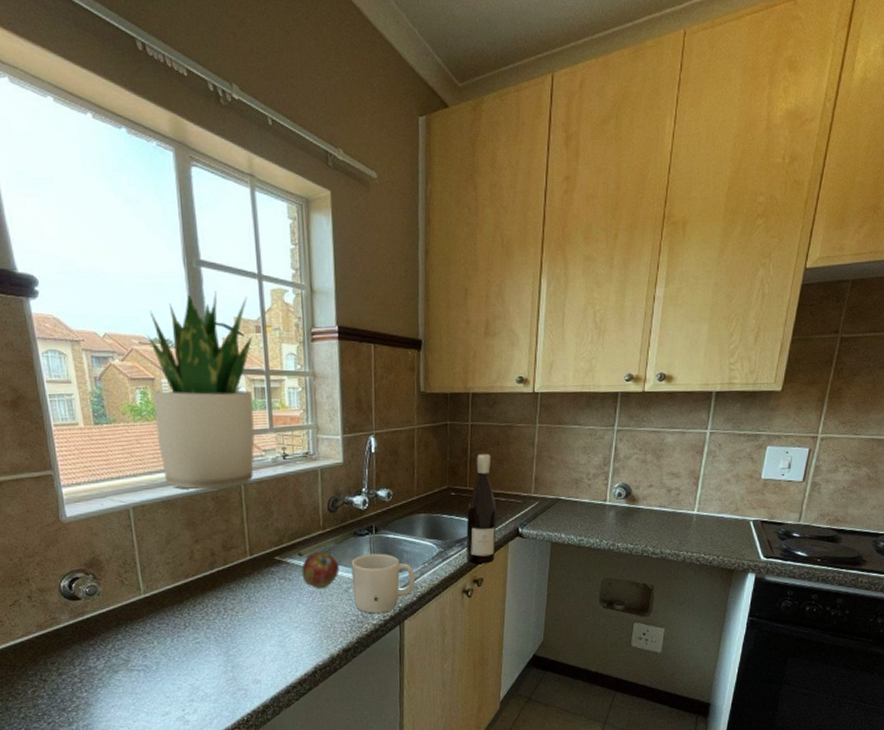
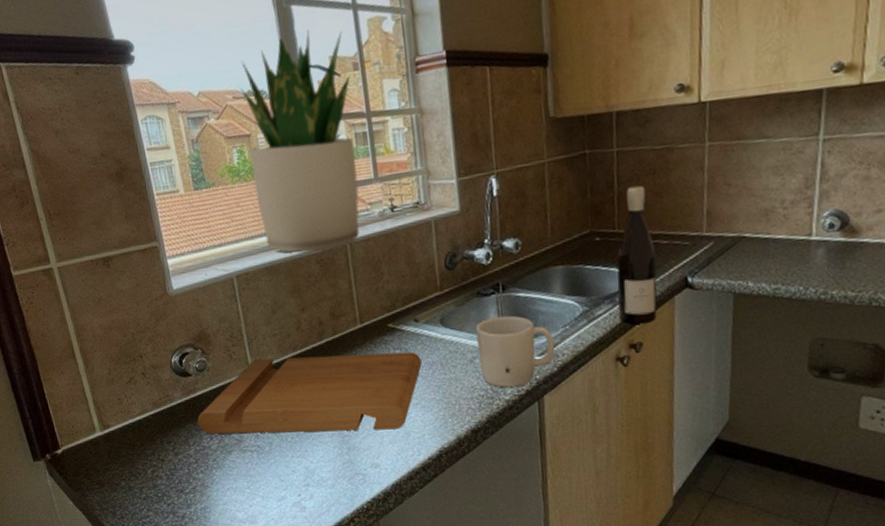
cutting board: none [84,581,303,655] -> present [197,351,422,434]
fruit: present [302,552,339,589] -> none [418,316,462,360]

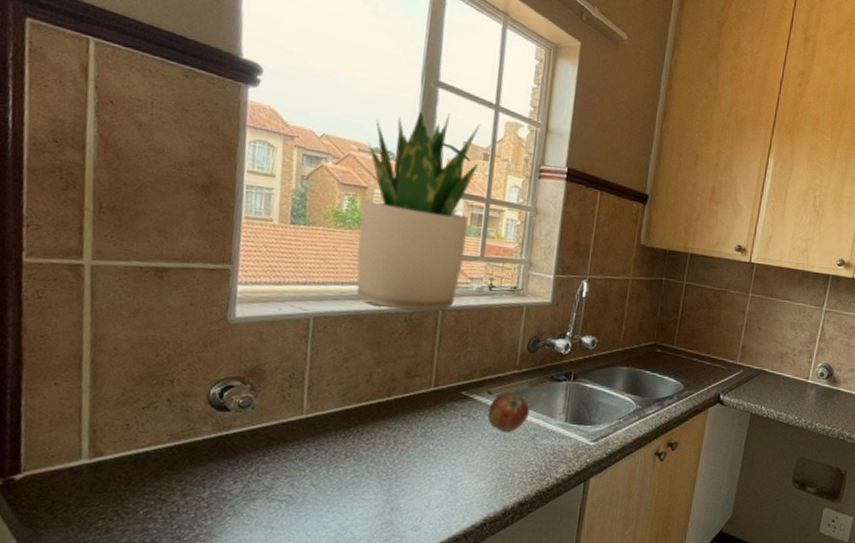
cutting board: present [197,351,422,434] -> none [223,405,486,494]
fruit: none [418,316,462,360] -> present [487,392,530,433]
mug: present [475,315,555,388] -> none [539,401,609,467]
bottle: present [617,185,658,325] -> none [663,313,702,428]

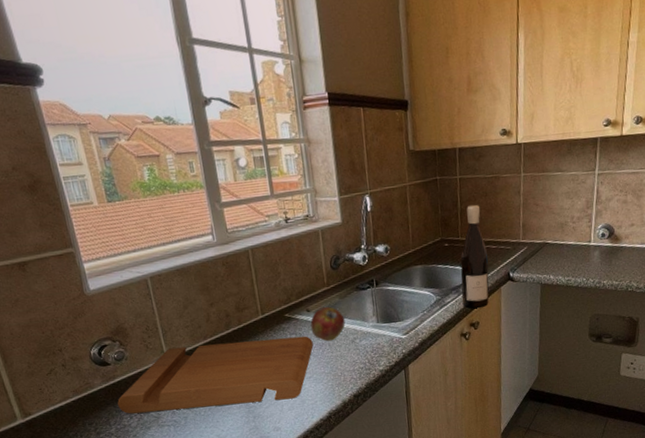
cutting board: none [223,405,486,494] -> present [117,336,314,414]
planter: present [356,112,481,312] -> none [149,68,259,258]
bottle: none [663,313,702,428] -> present [460,204,489,309]

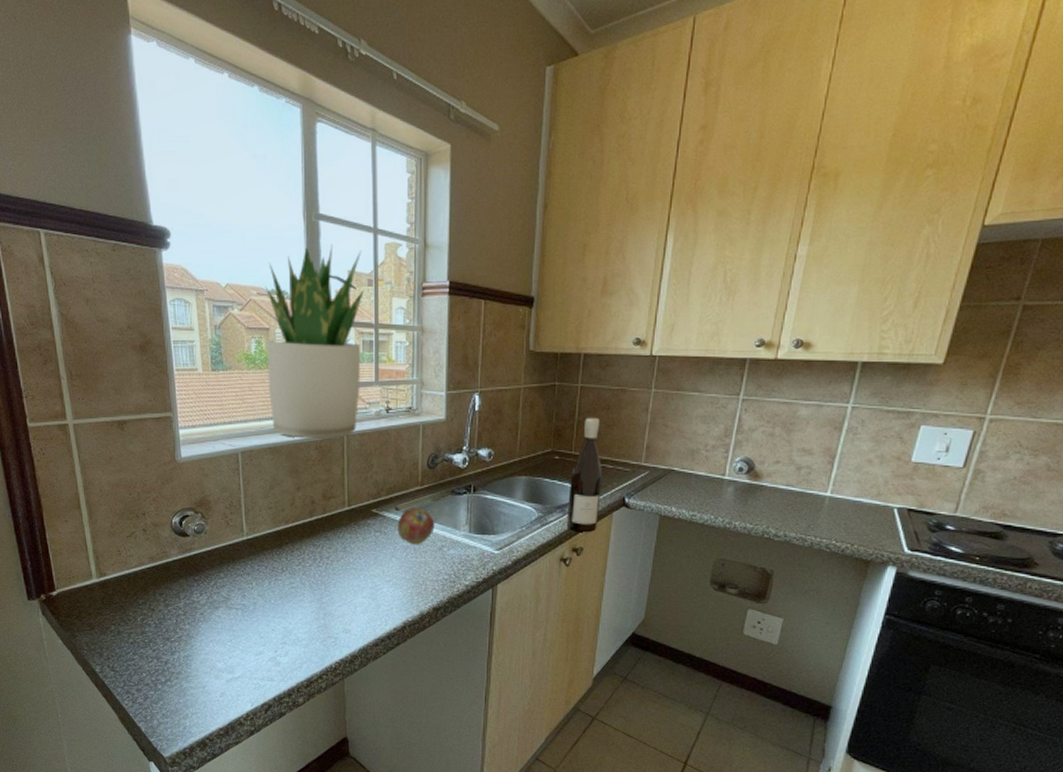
cutting board: present [117,336,314,414] -> none [190,528,397,601]
planter: none [149,68,259,258] -> present [265,245,364,440]

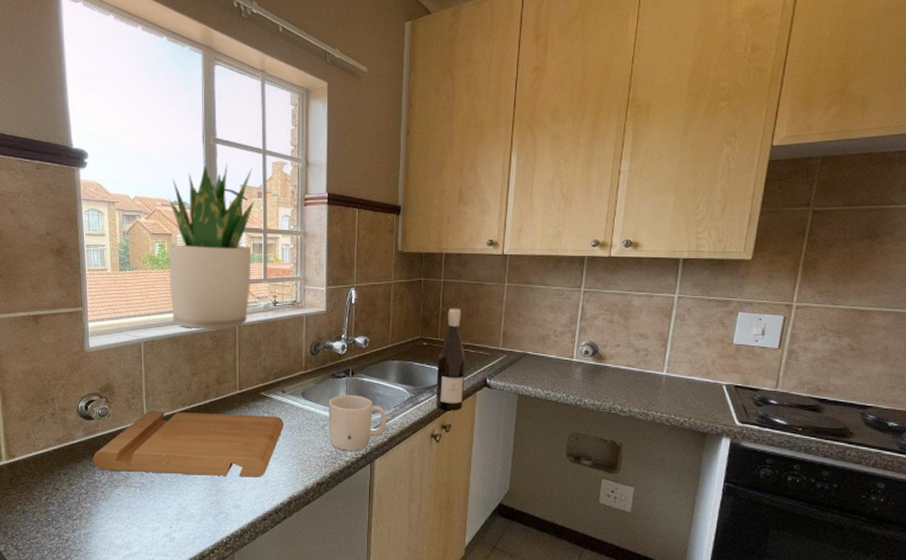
cutting board: none [190,528,397,601] -> present [93,411,284,478]
fruit: present [397,508,435,545] -> none [284,391,317,425]
mug: none [447,513,512,575] -> present [328,395,387,451]

